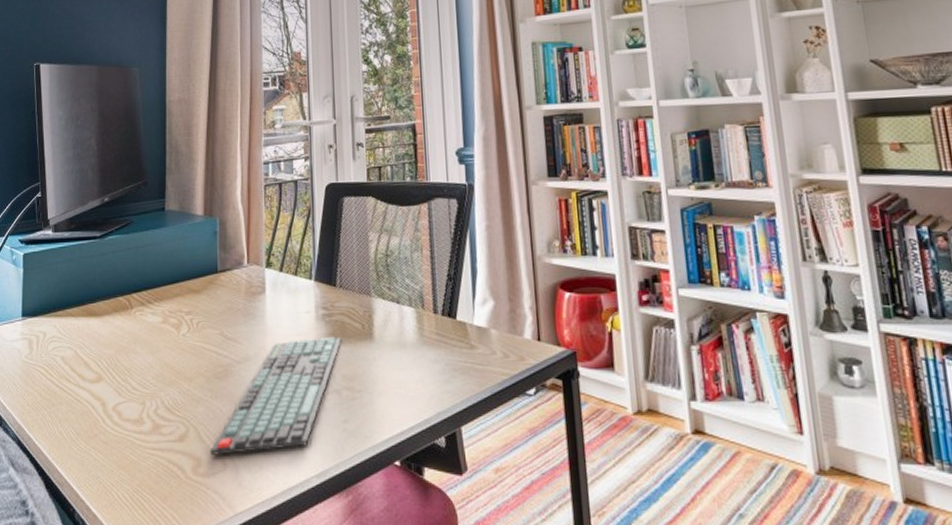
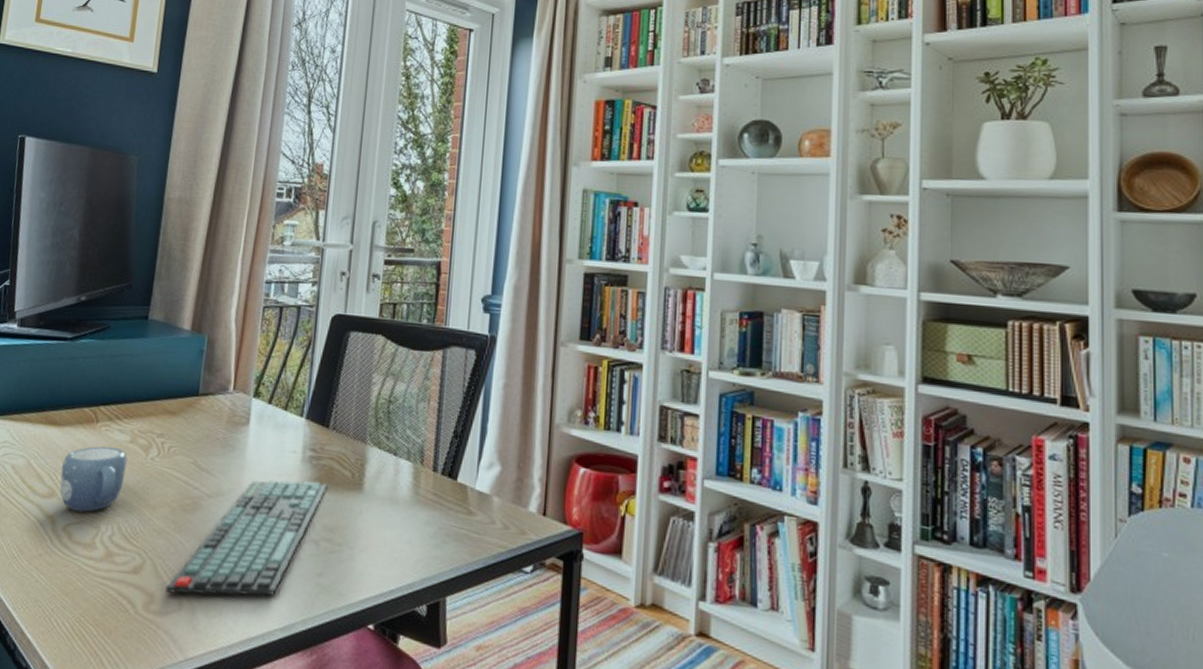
mug: none [105,329,162,391] -> present [60,446,128,513]

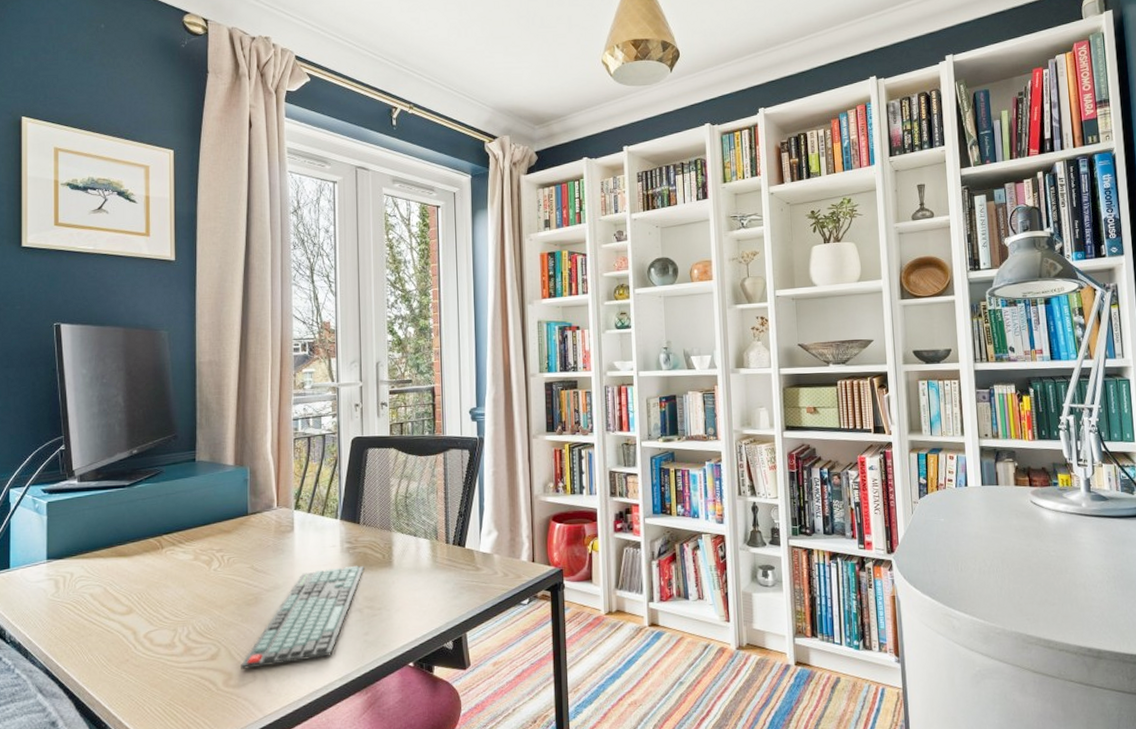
mug: present [60,446,128,513] -> none [135,565,193,621]

